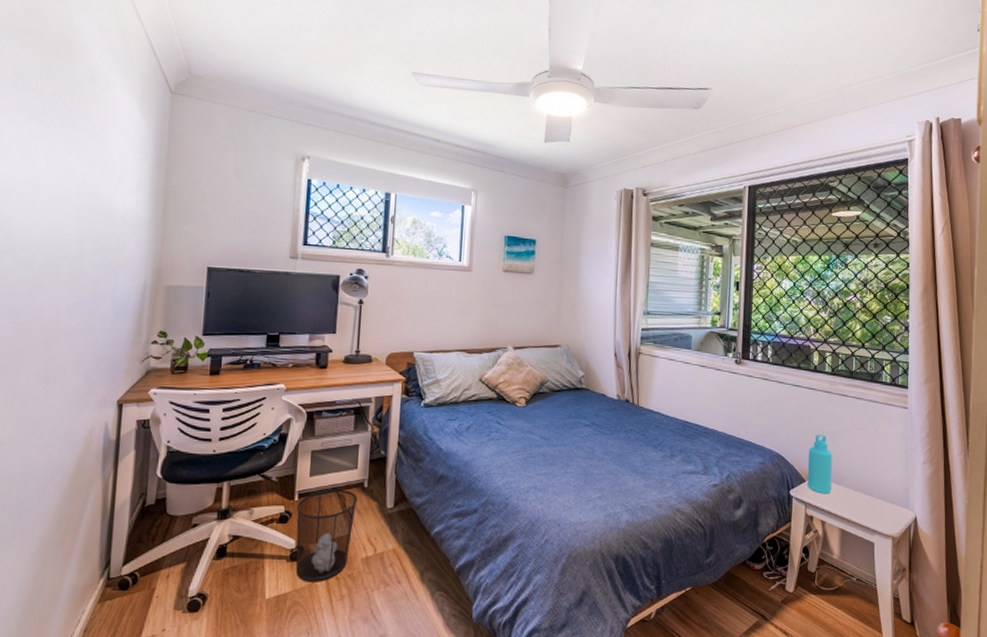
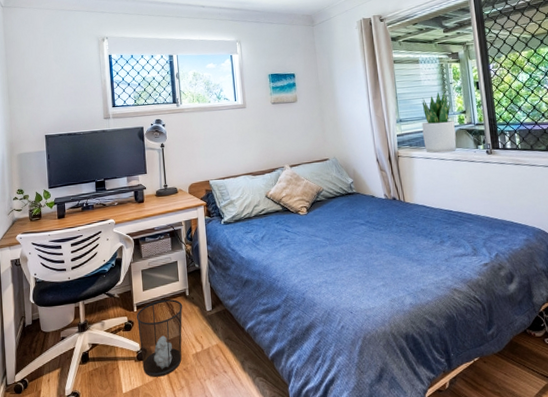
planter: none [670,286,706,357] -> present [421,92,457,154]

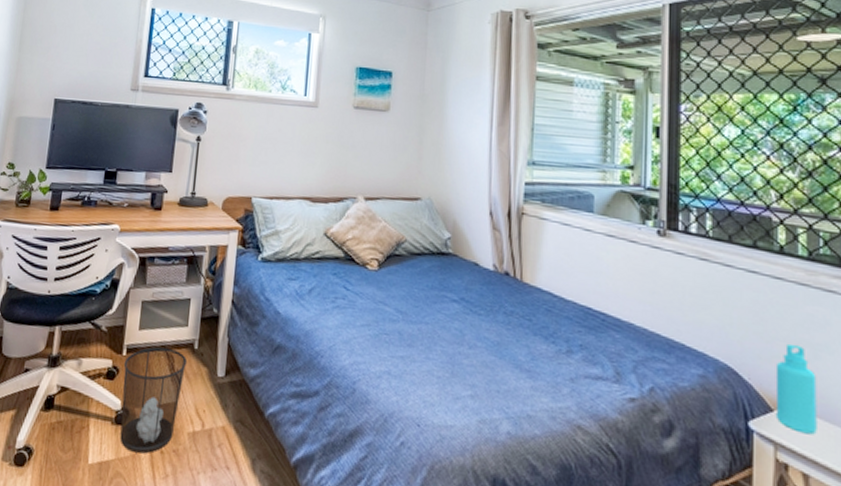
planter: present [421,92,457,154] -> none [563,131,614,223]

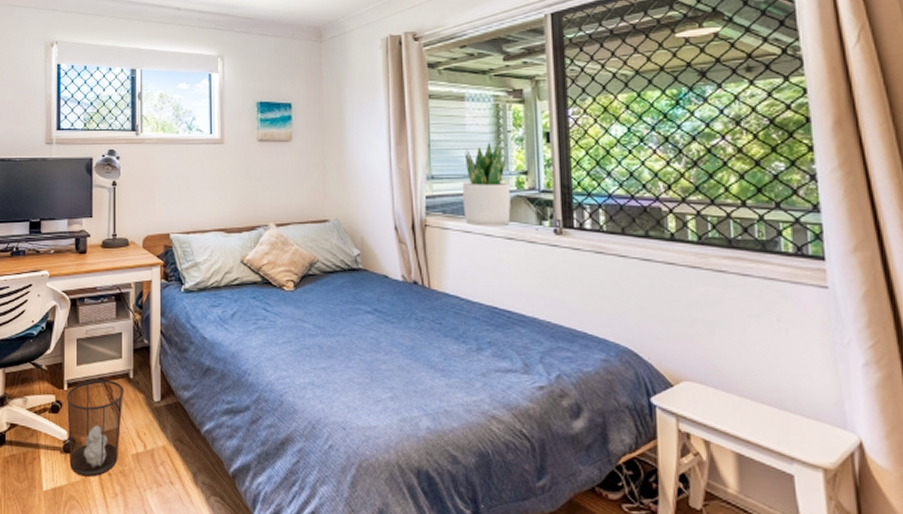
planter: none [563,131,614,223] -> present [462,142,511,227]
water bottle: present [775,343,817,435] -> none [673,323,715,405]

